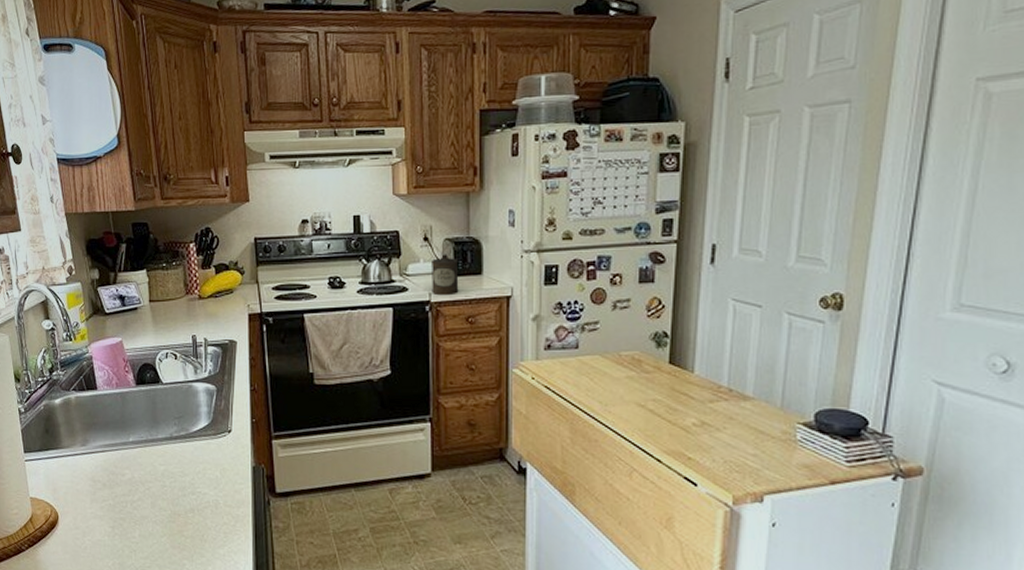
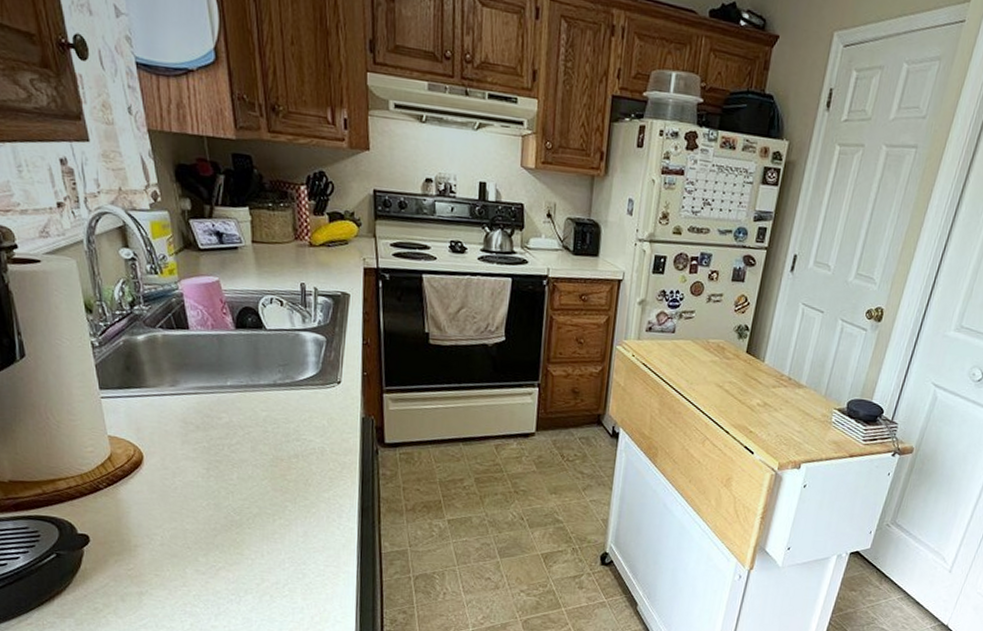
canister: present [432,254,459,296] -> none [550,232,577,273]

